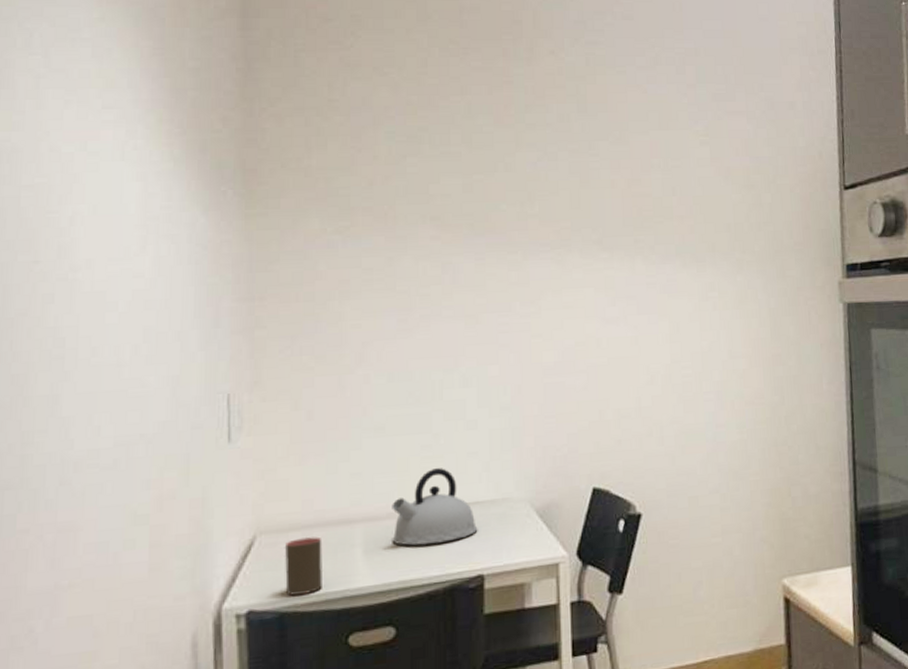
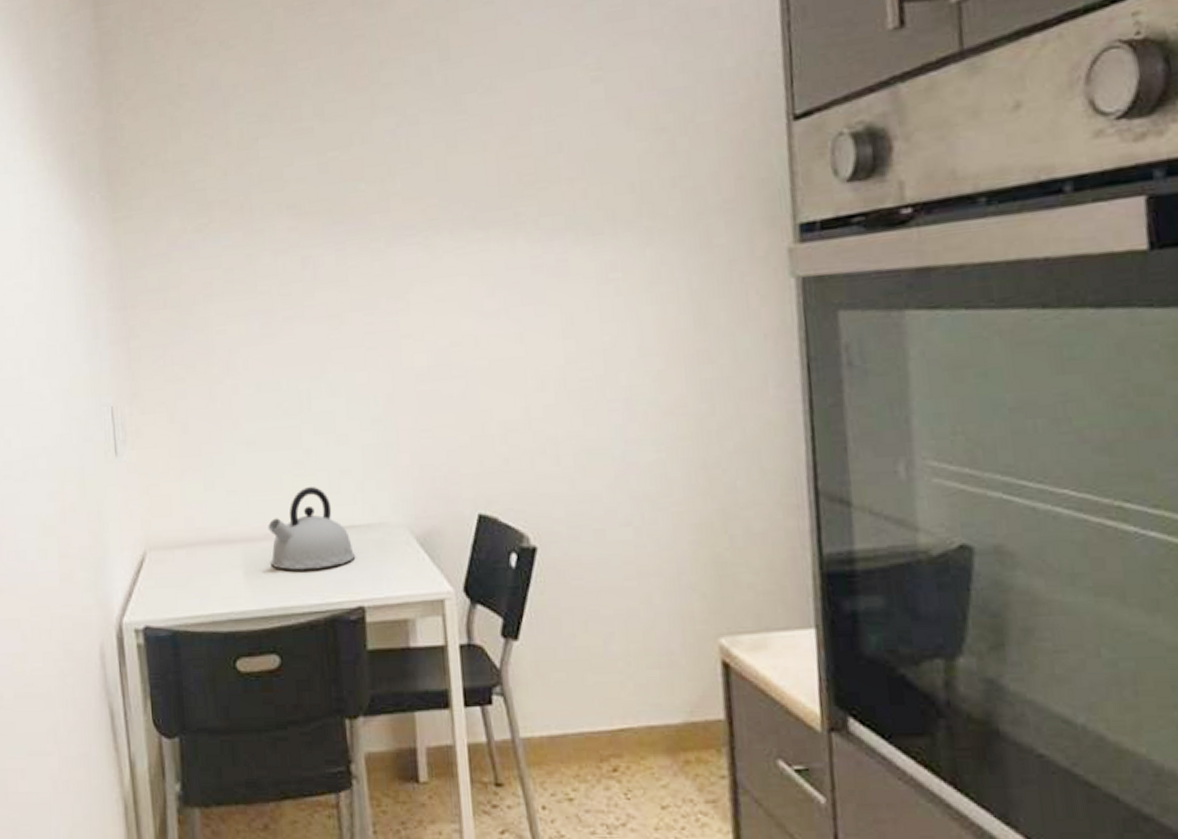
cup: present [284,537,322,596] -> none [171,555,209,614]

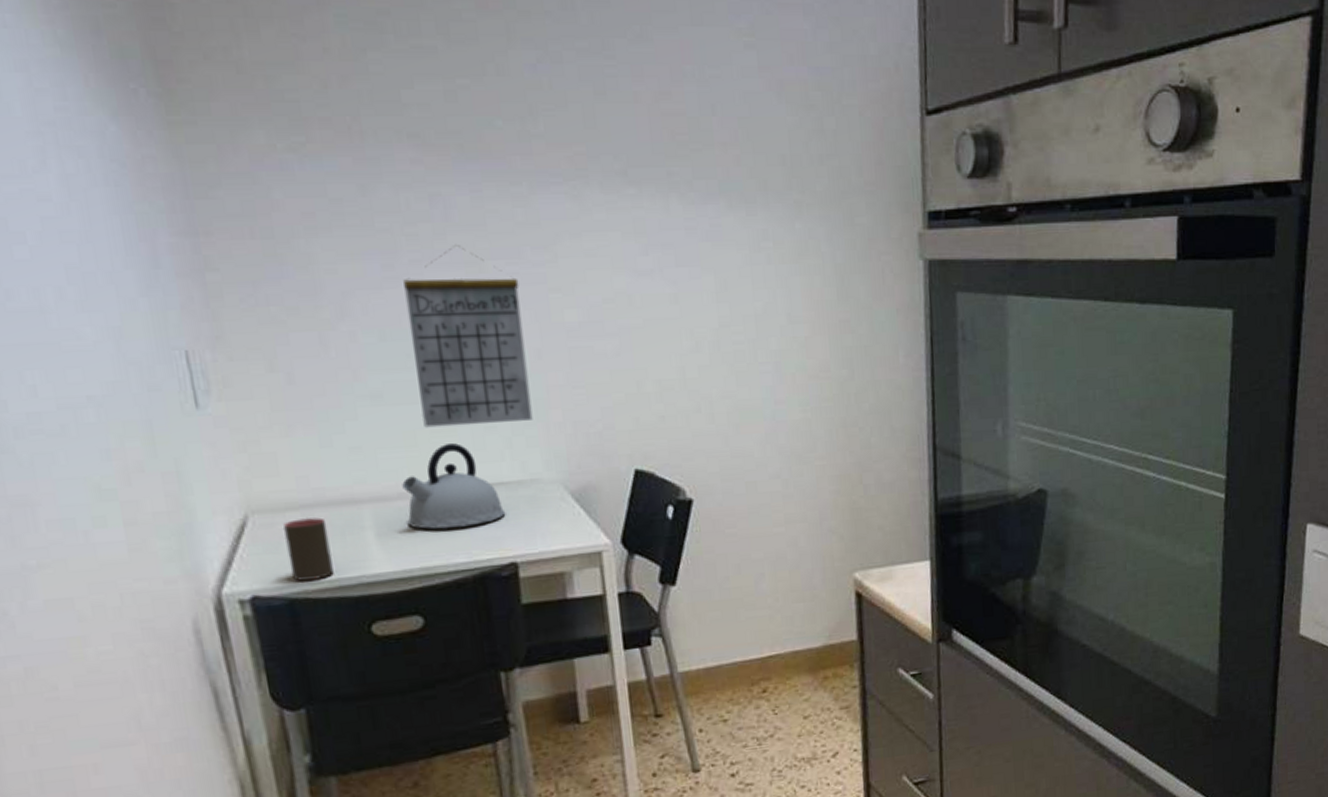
cup: none [171,555,209,614] -> present [282,517,334,581]
calendar: none [278,300,383,472] -> present [403,245,533,428]

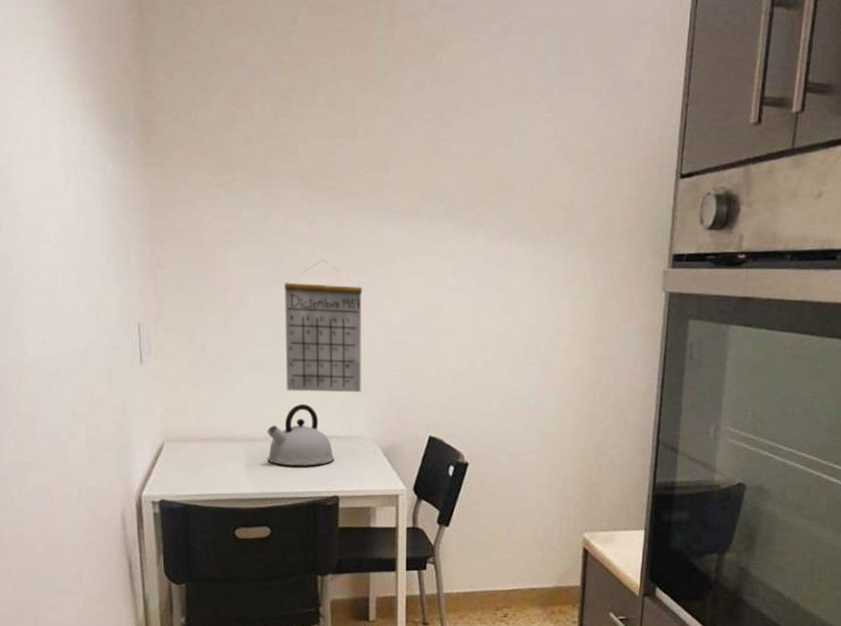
cup: present [282,517,334,581] -> none [185,448,215,493]

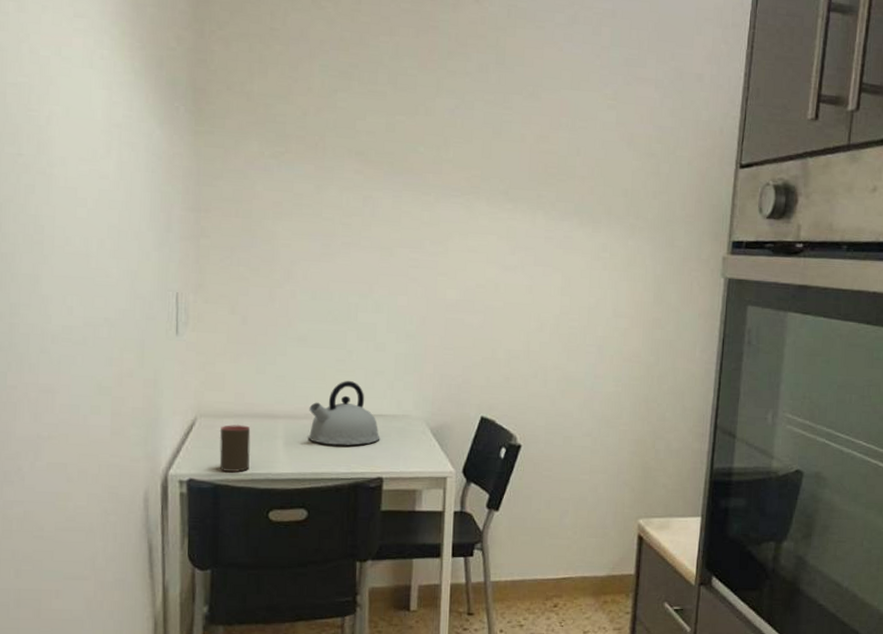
cup: none [185,448,215,493] -> present [219,425,251,472]
calendar: present [284,260,363,392] -> none [332,234,417,370]

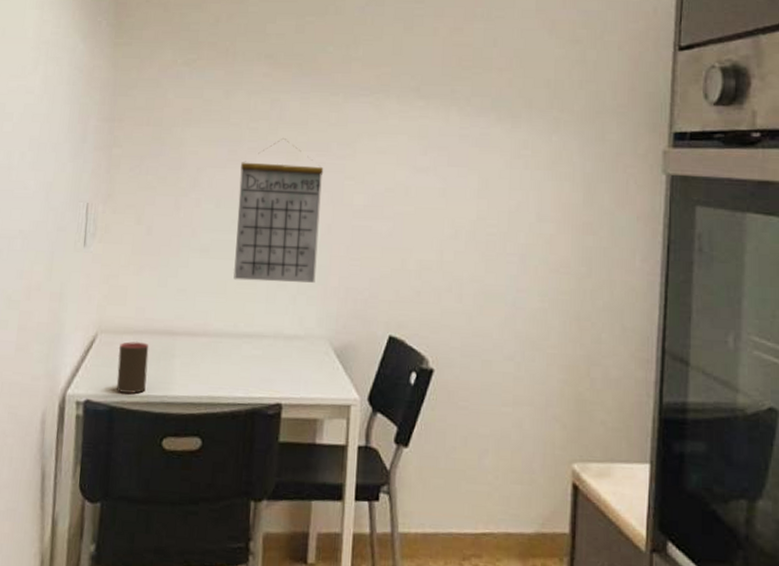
kettle: present [308,381,380,446] -> none [206,295,281,367]
calendar: none [332,234,417,370] -> present [233,138,324,283]

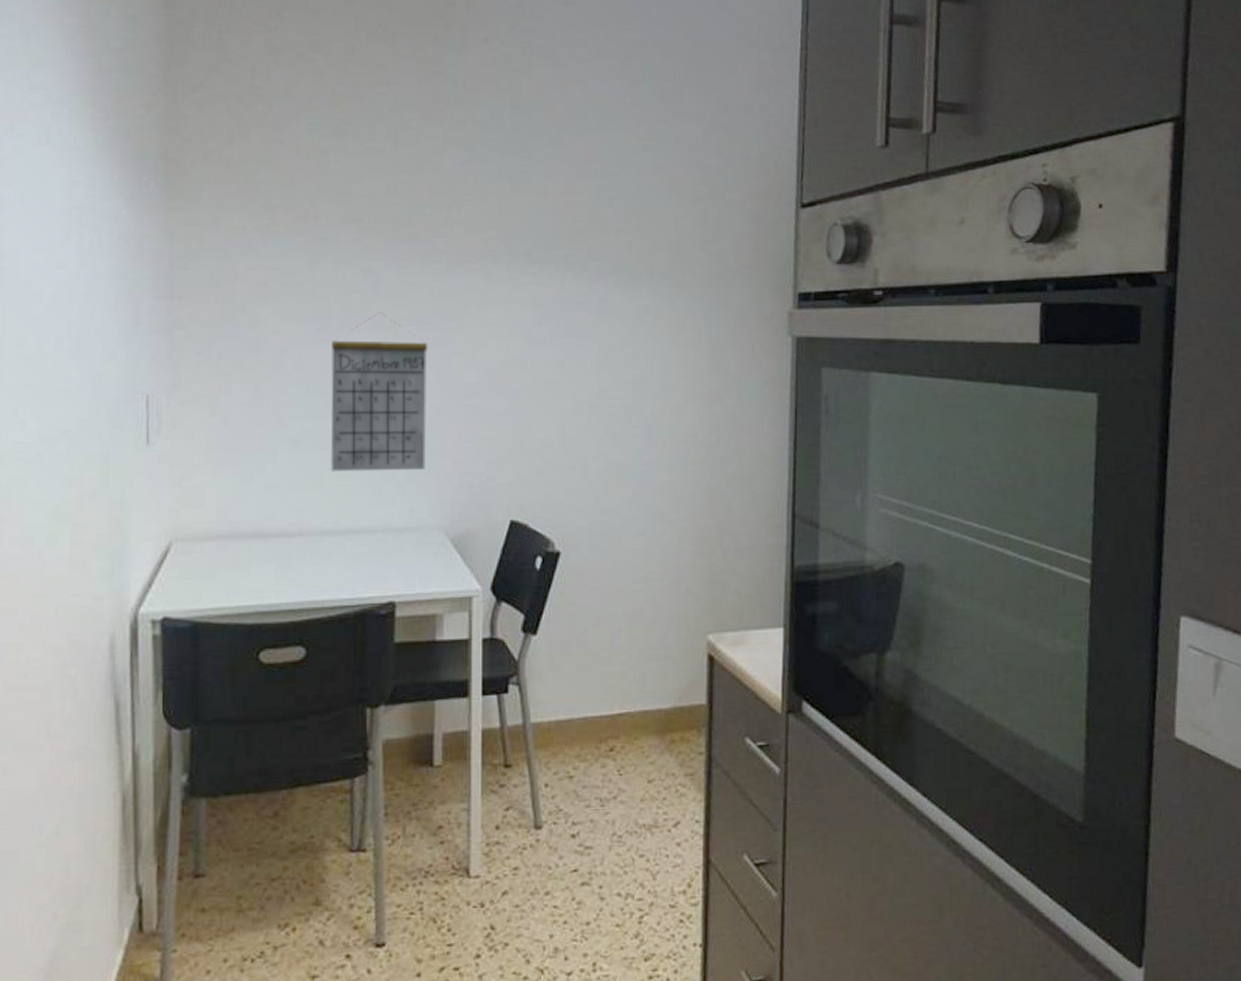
cup: present [116,341,149,394] -> none [199,548,236,606]

